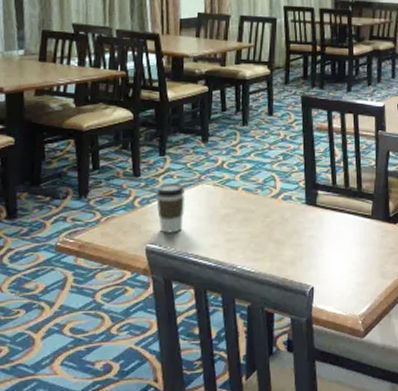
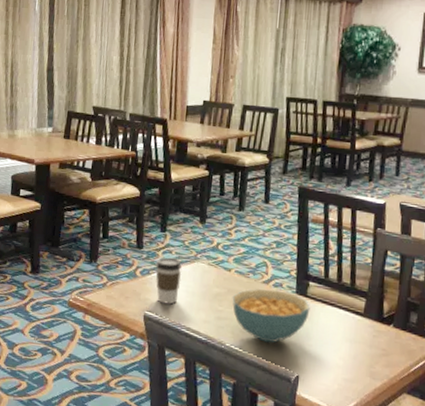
cereal bowl: none [241,203,320,259] -> present [232,288,310,343]

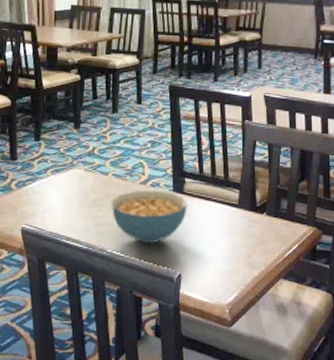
coffee cup: present [155,257,182,304] -> none [30,166,59,215]

